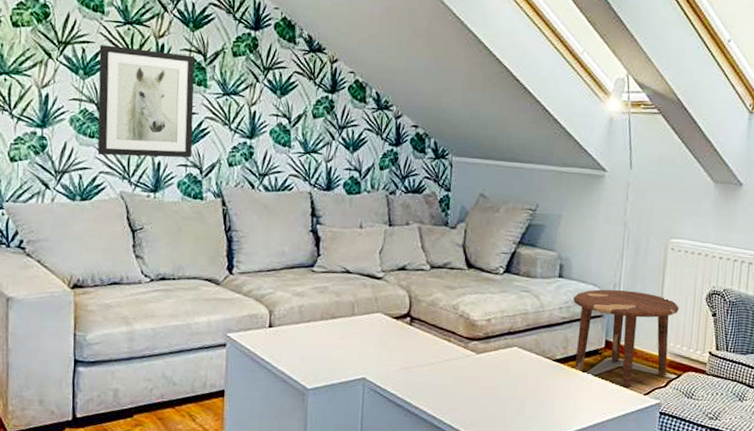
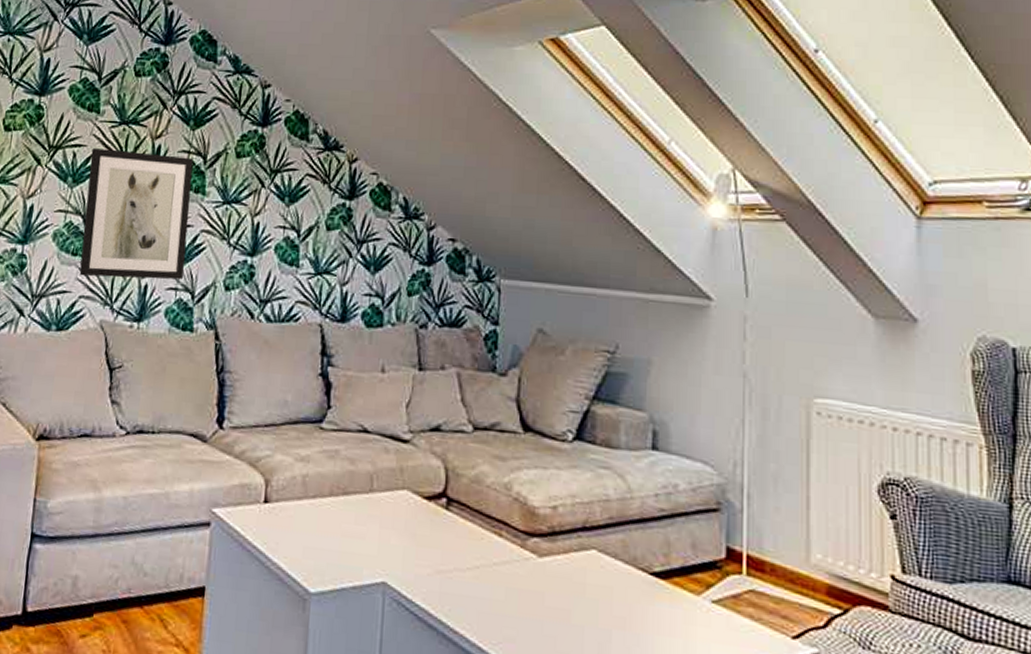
side table: present [573,289,680,388] -> none [675,469,838,625]

